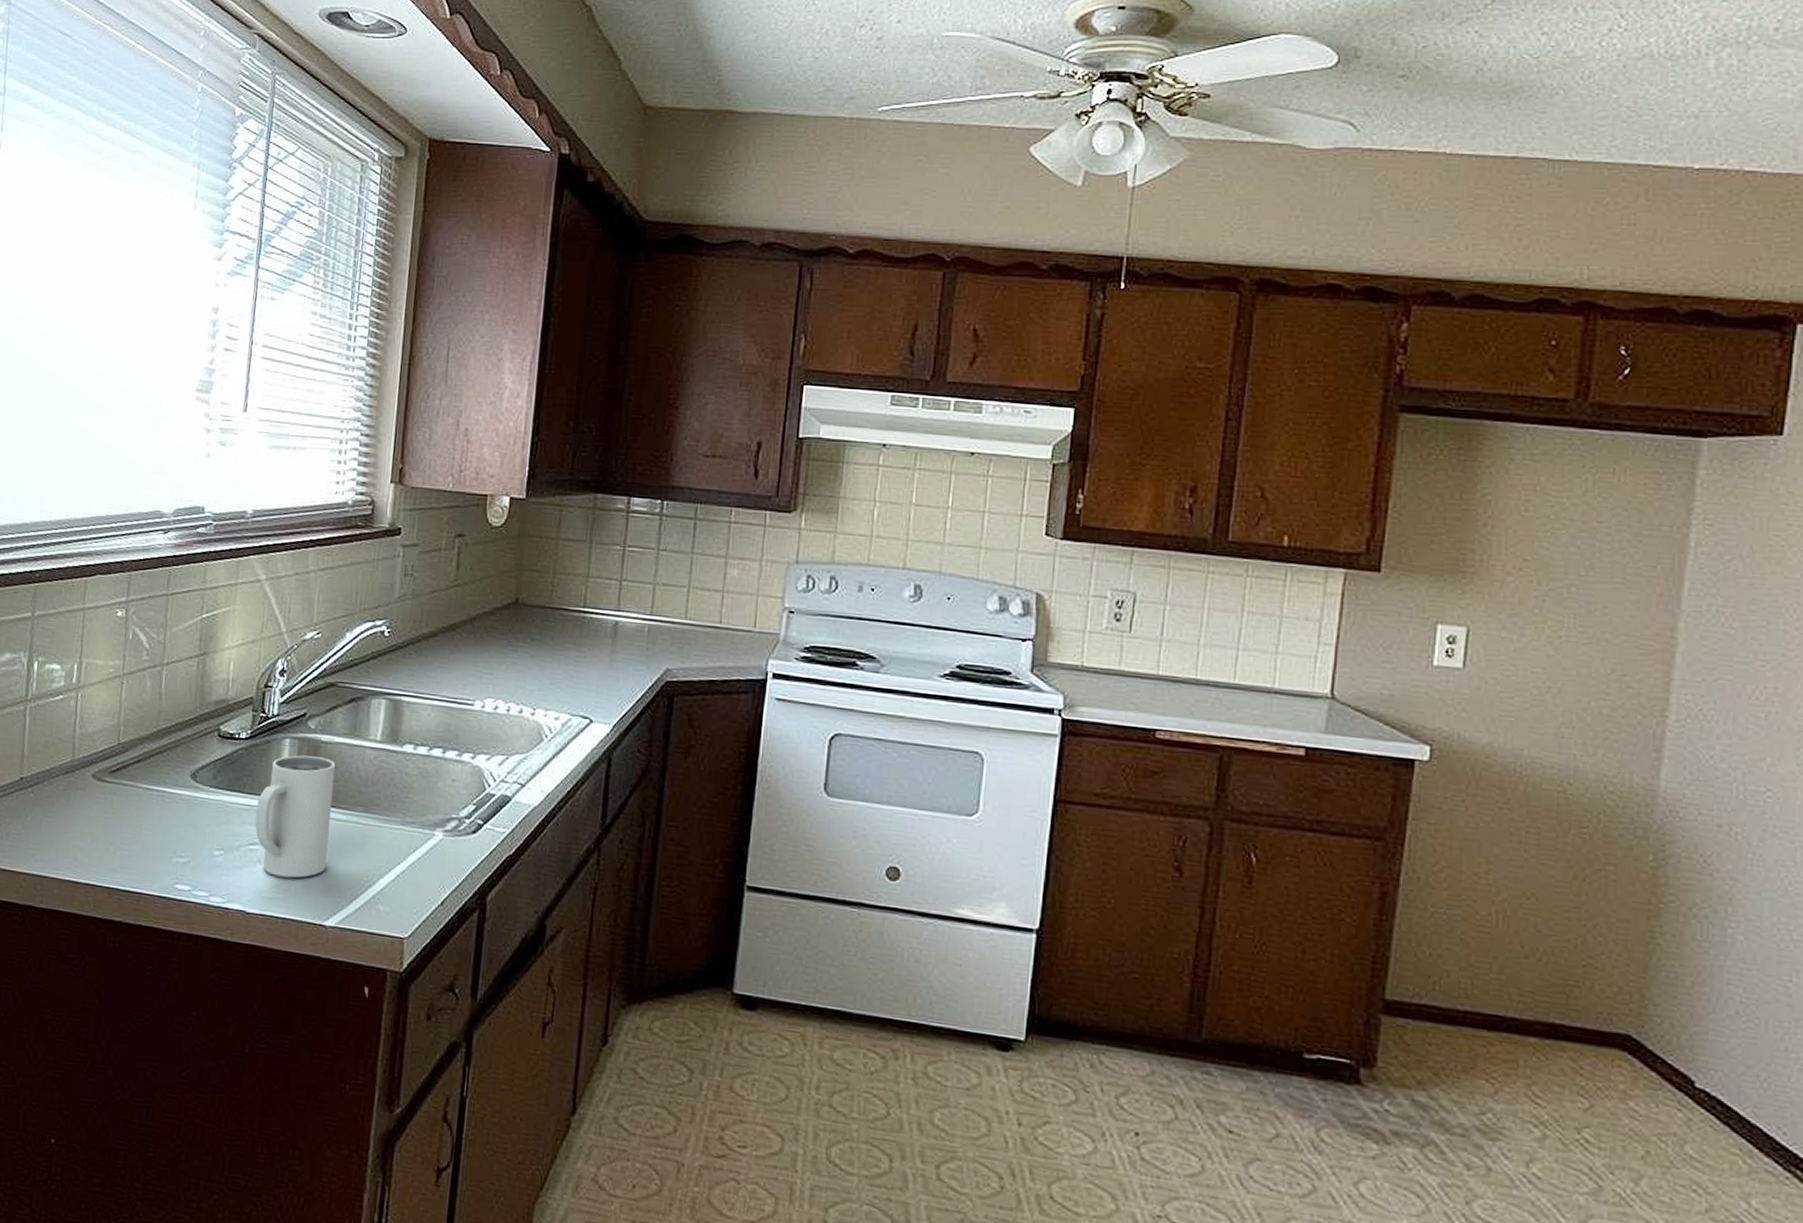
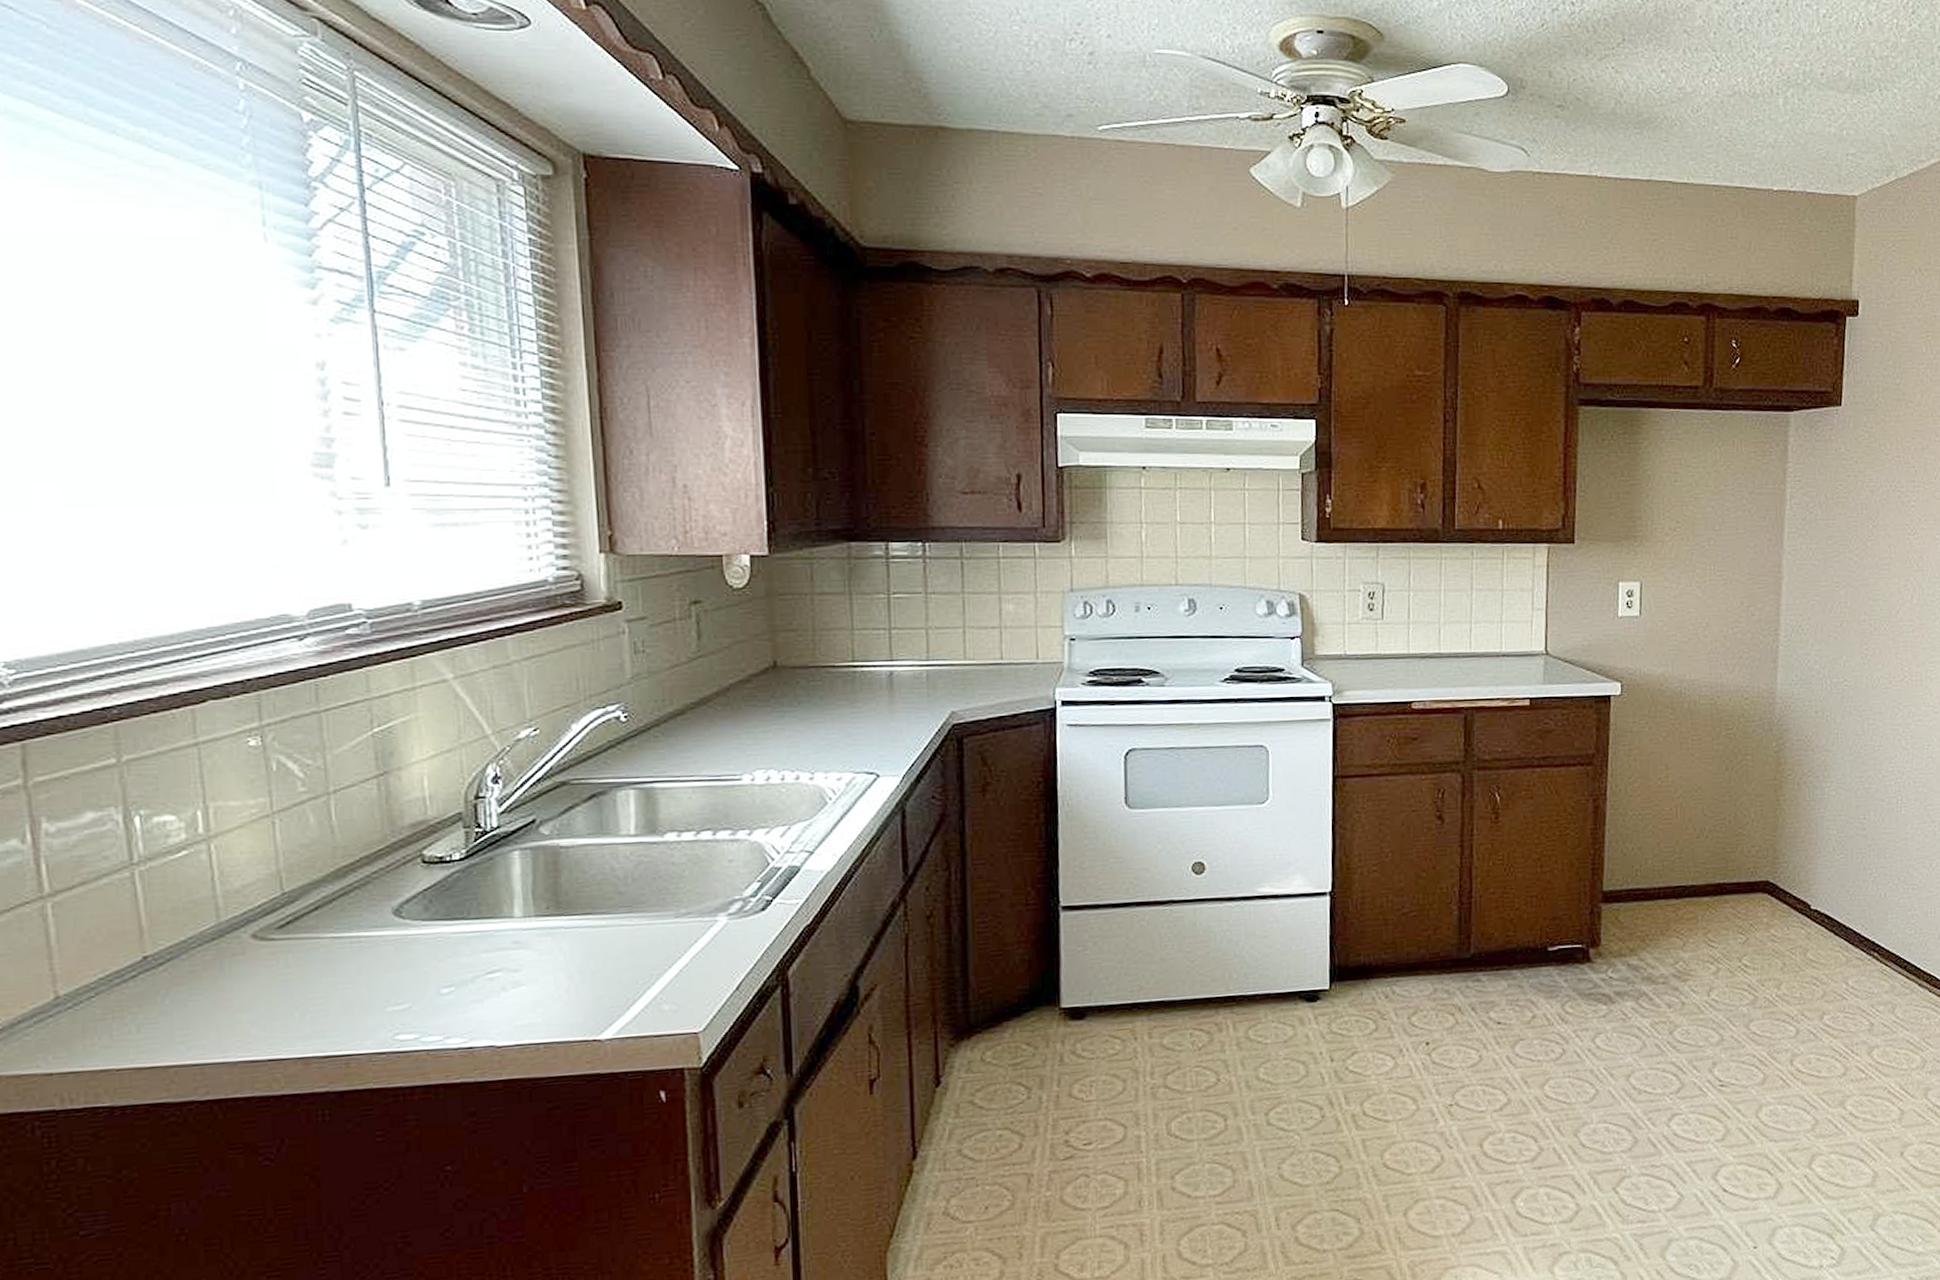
mug: present [255,755,336,878] -> none [488,863,590,1001]

